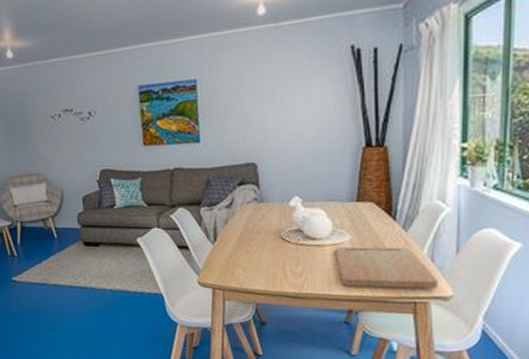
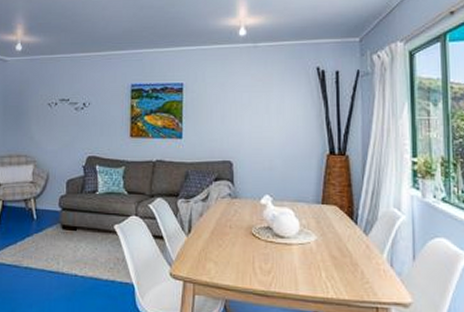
cutting board: present [335,246,438,289] -> none [302,246,398,294]

